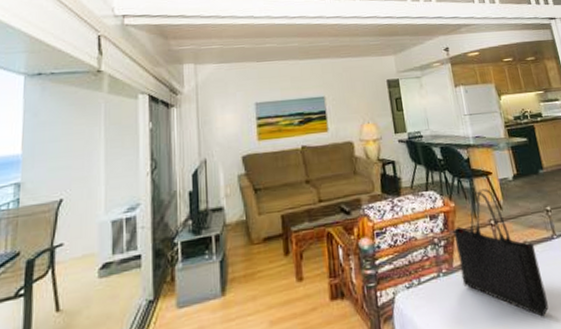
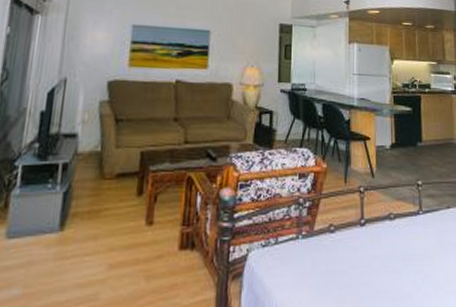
tote bag: present [453,189,549,317] -> none [320,154,401,292]

